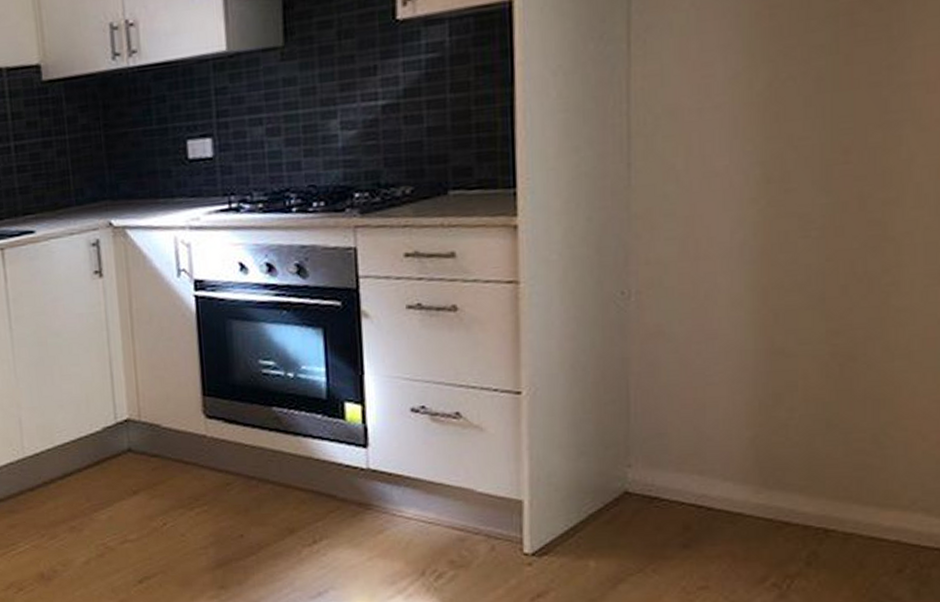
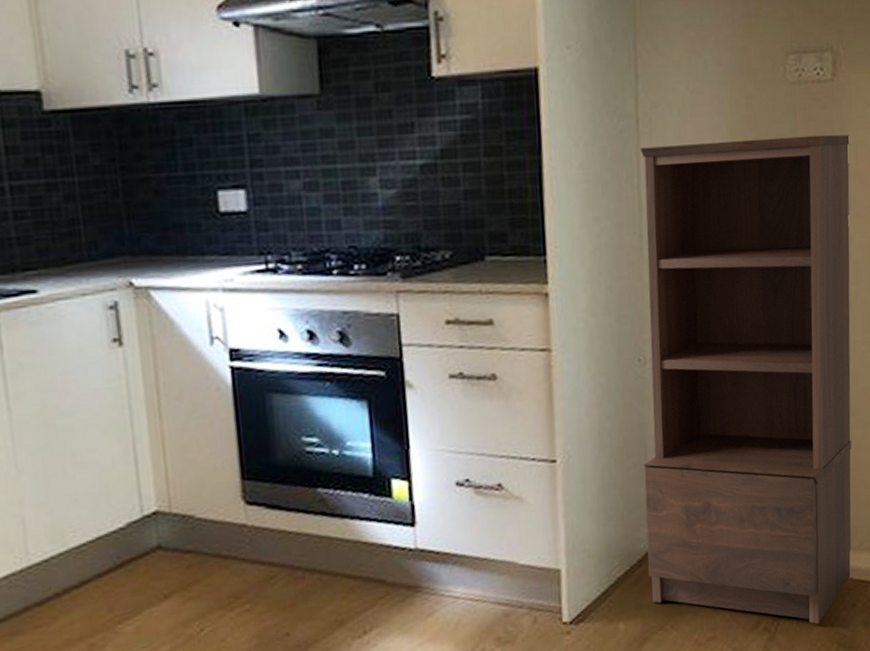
shelving unit: none [624,38,915,586] -> present [639,134,851,624]

